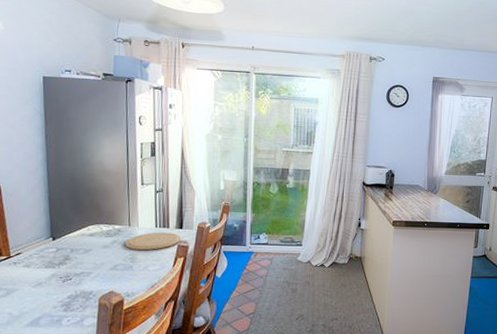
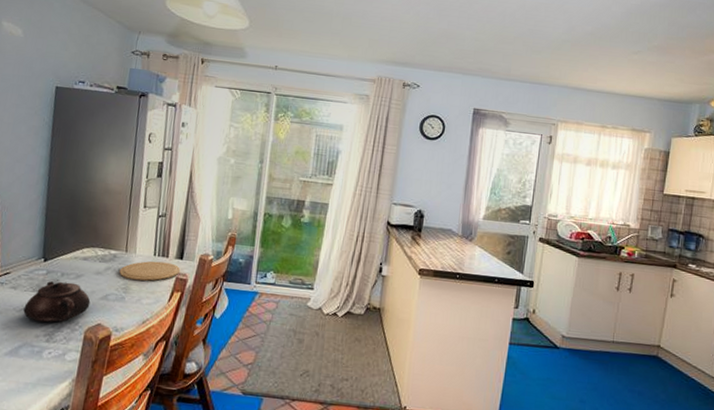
teapot: none [39,257,101,295] -> present [23,281,91,323]

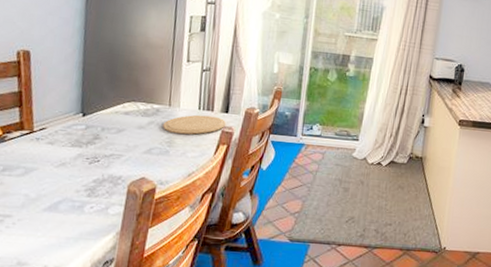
teapot: present [23,281,91,323] -> none [62,136,134,178]

